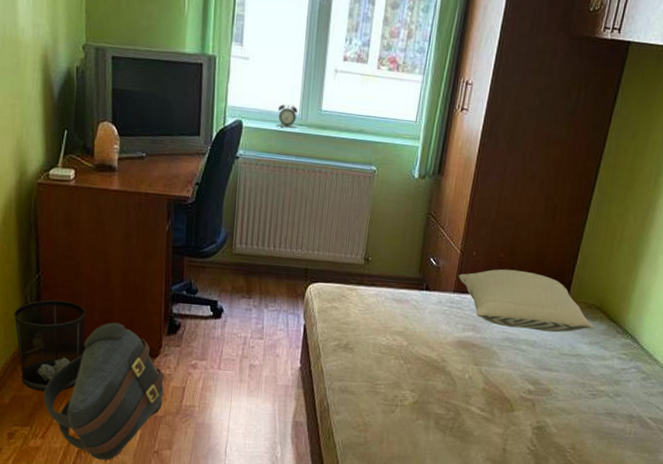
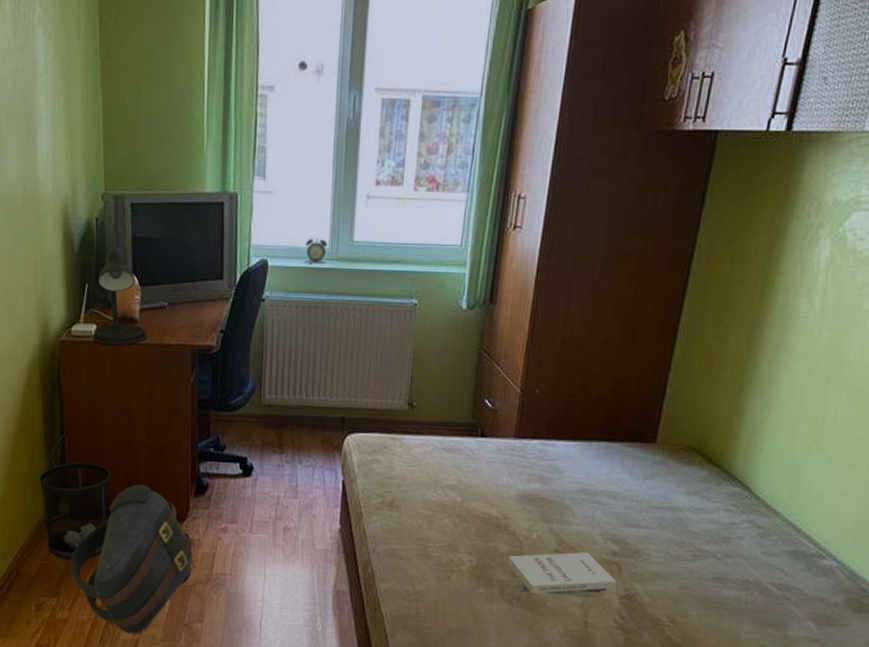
desk lamp: none [70,96,125,192] -> present [92,247,147,346]
books: none [442,390,531,428] -> present [507,551,617,597]
pillow: present [458,269,594,333] -> none [519,408,692,481]

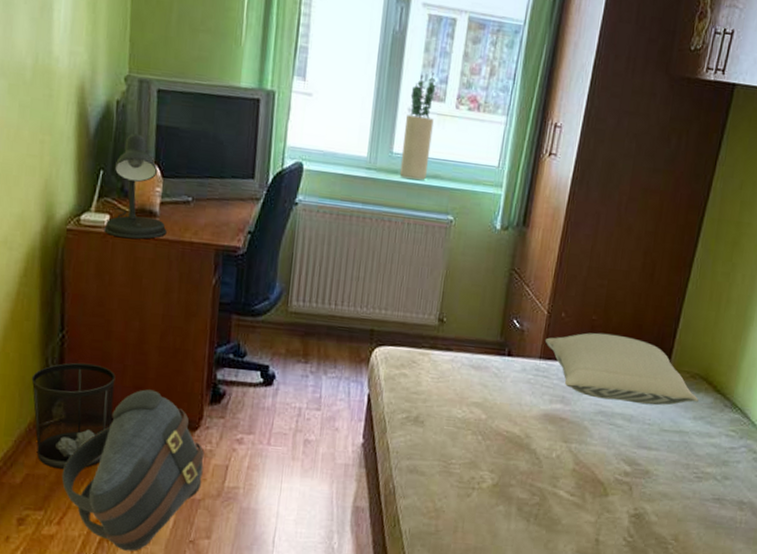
alarm clock: present [304,237,328,265] -> none [341,144,366,174]
vase: none [361,157,393,267] -> present [399,73,436,181]
books: present [507,551,617,597] -> none [526,471,628,515]
pillow: none [519,408,692,481] -> present [545,332,699,406]

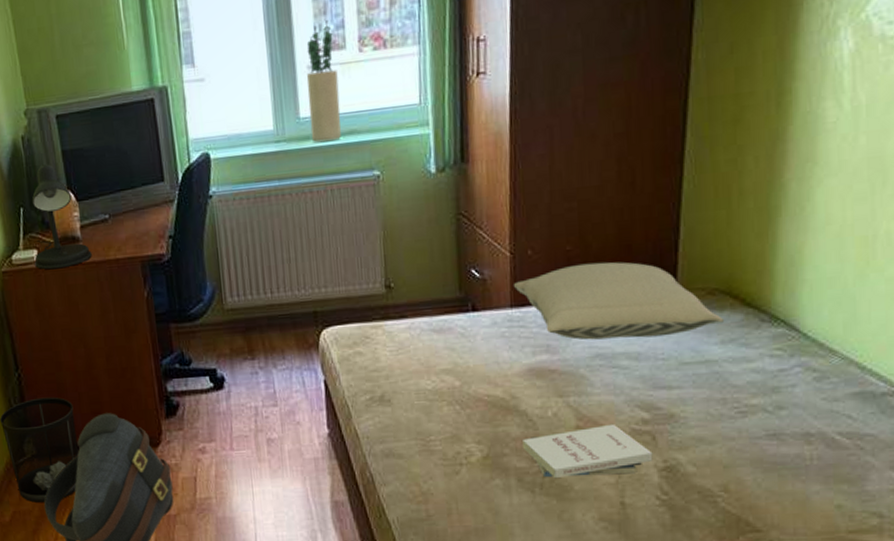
books: none [526,471,628,515] -> present [521,423,653,479]

